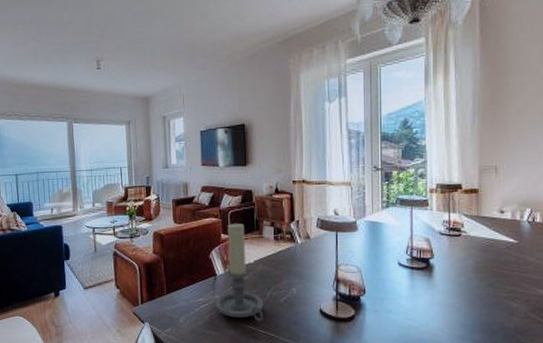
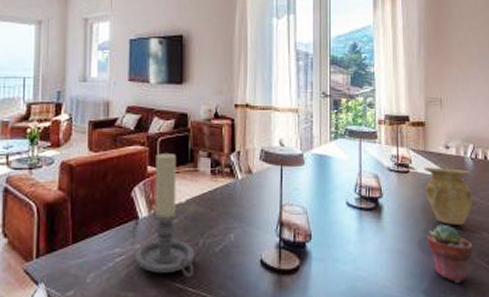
vase: none [476,230,528,283] -> present [423,167,473,225]
potted succulent: none [479,282,528,334] -> present [427,224,473,283]

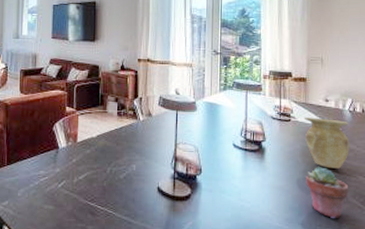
candle holder: present [134,152,195,278] -> none [55,96,104,198]

